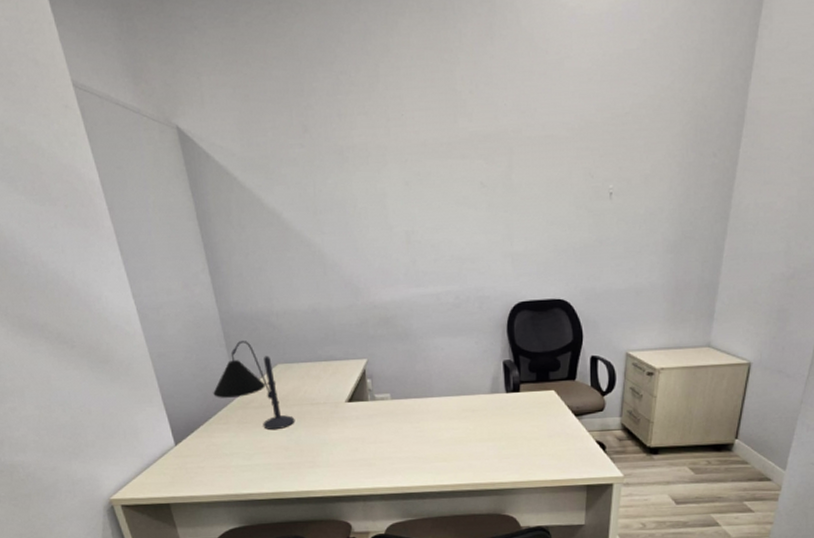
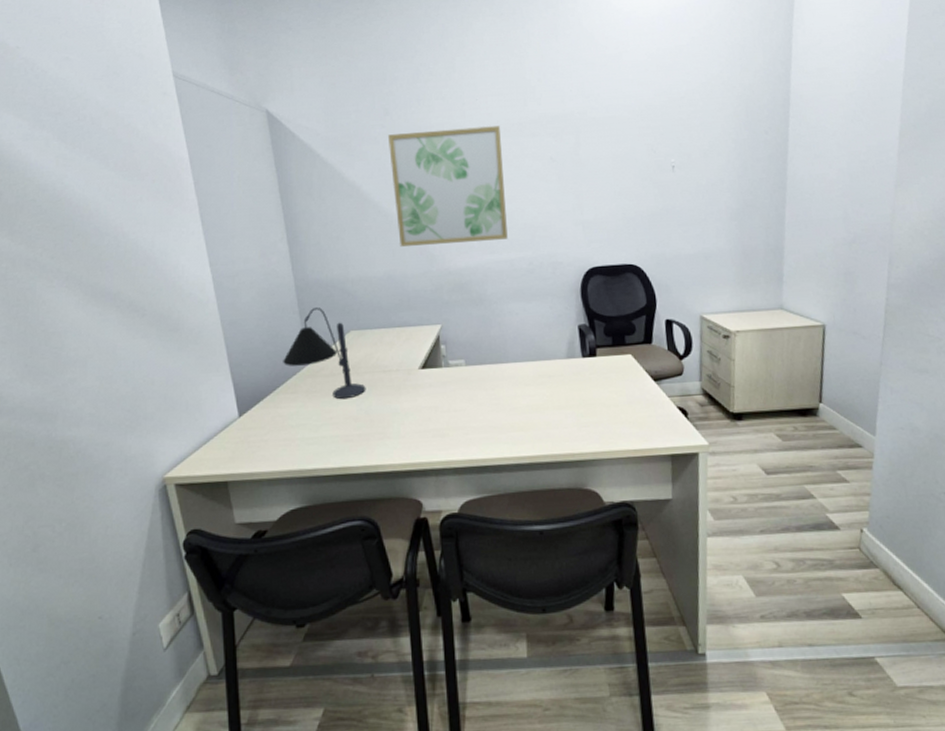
wall art: none [308,145,434,279] -> present [388,126,508,247]

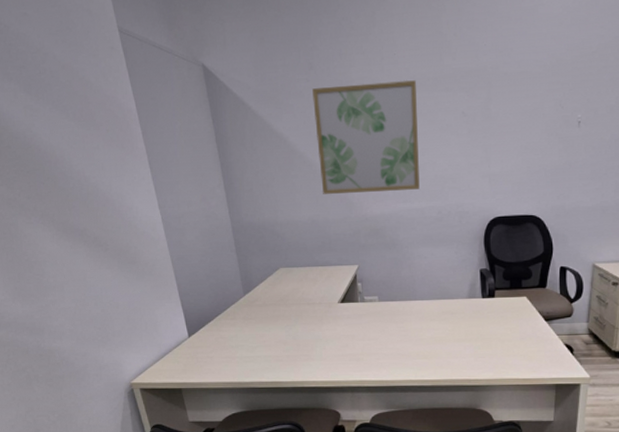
desk lamp: present [283,306,366,400] -> none [223,246,294,326]

